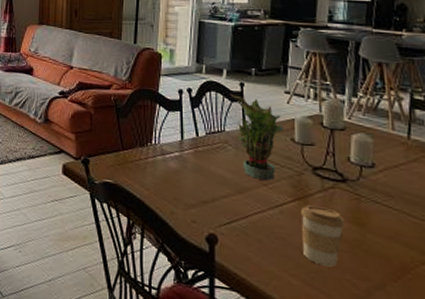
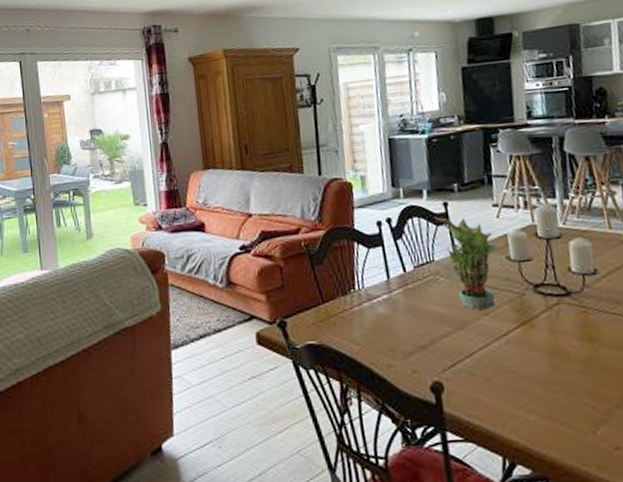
coffee cup: present [300,205,345,267] -> none [527,327,576,394]

